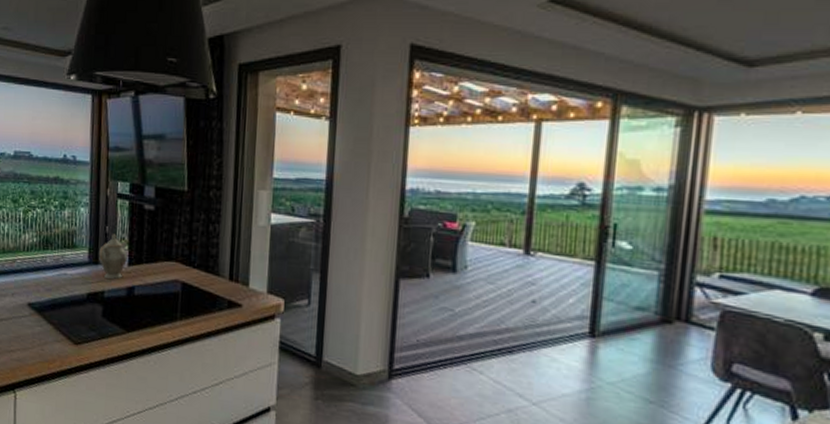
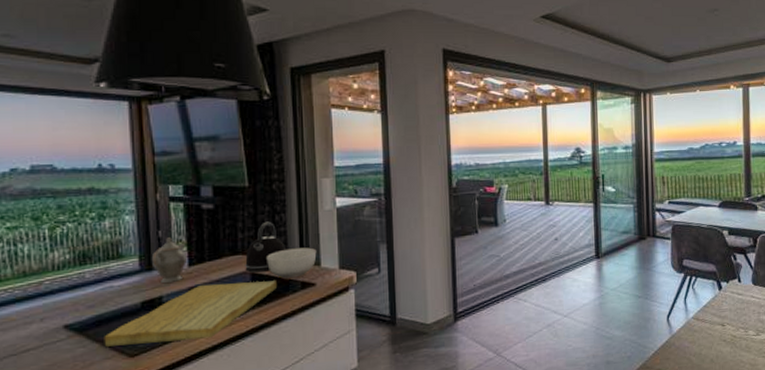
cutting board: none [56,285,206,341] -> present [104,281,278,347]
kettle: none [177,230,217,284] -> present [245,221,287,273]
bowl: none [197,262,246,297] -> present [267,247,317,280]

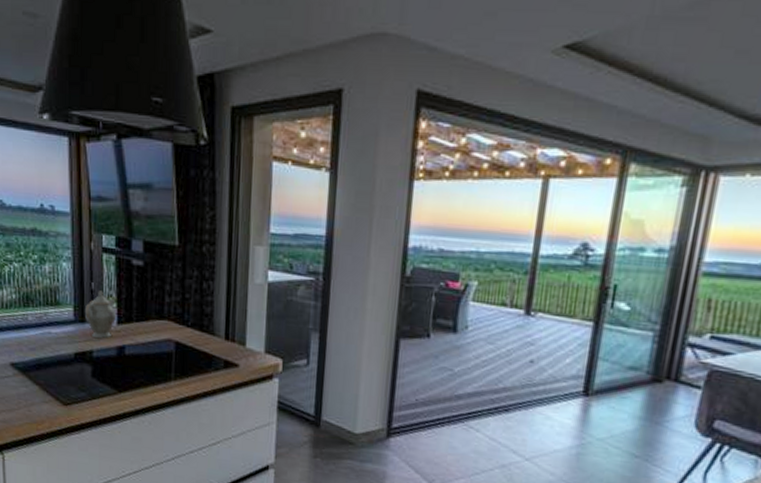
cutting board: present [104,281,278,347] -> none [42,345,201,402]
kettle: present [245,221,287,273] -> none [170,287,212,343]
bowl: present [267,247,317,280] -> none [191,321,243,356]

